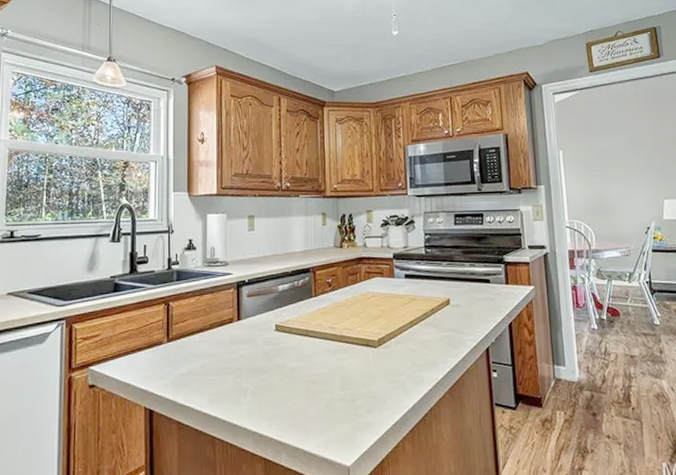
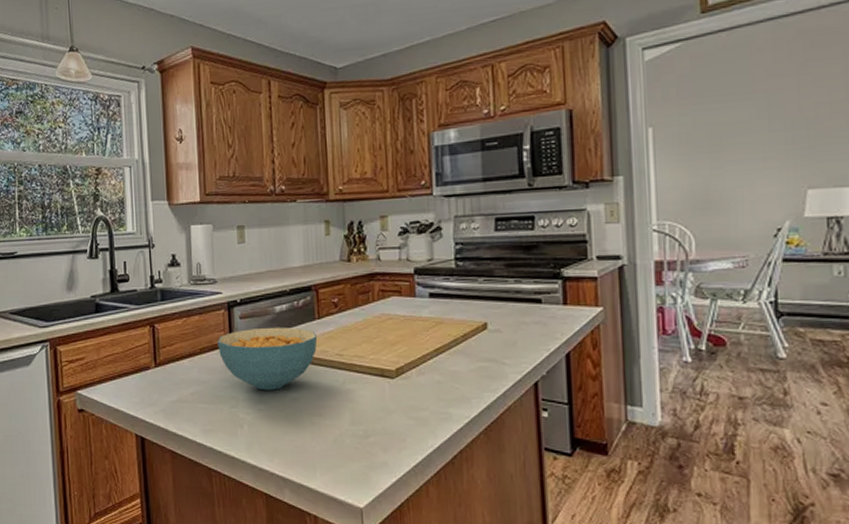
cereal bowl: none [226,304,314,361] -> present [217,327,318,390]

